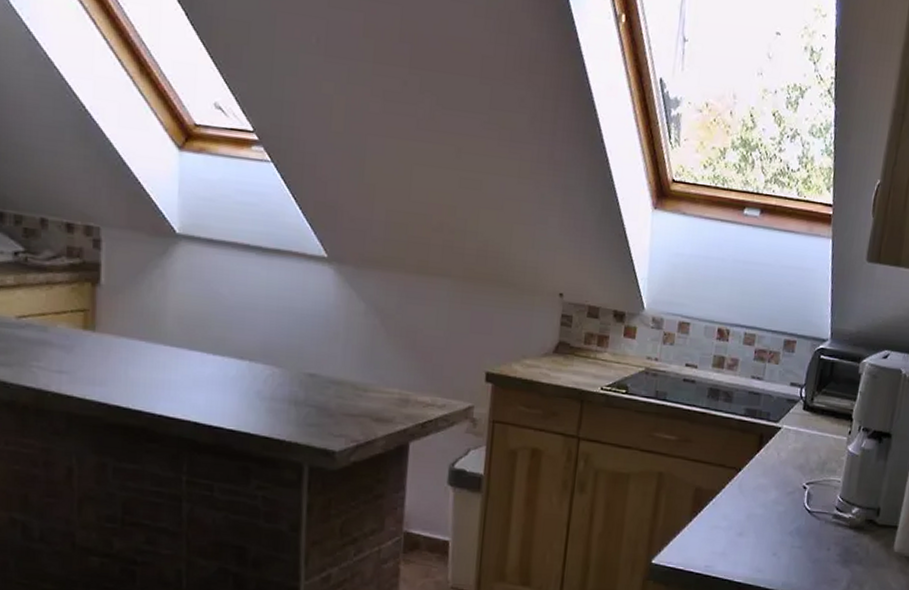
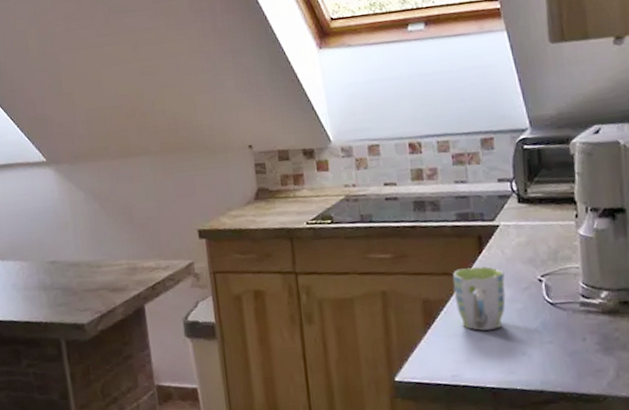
mug: none [725,463,775,528] -> present [452,266,507,331]

